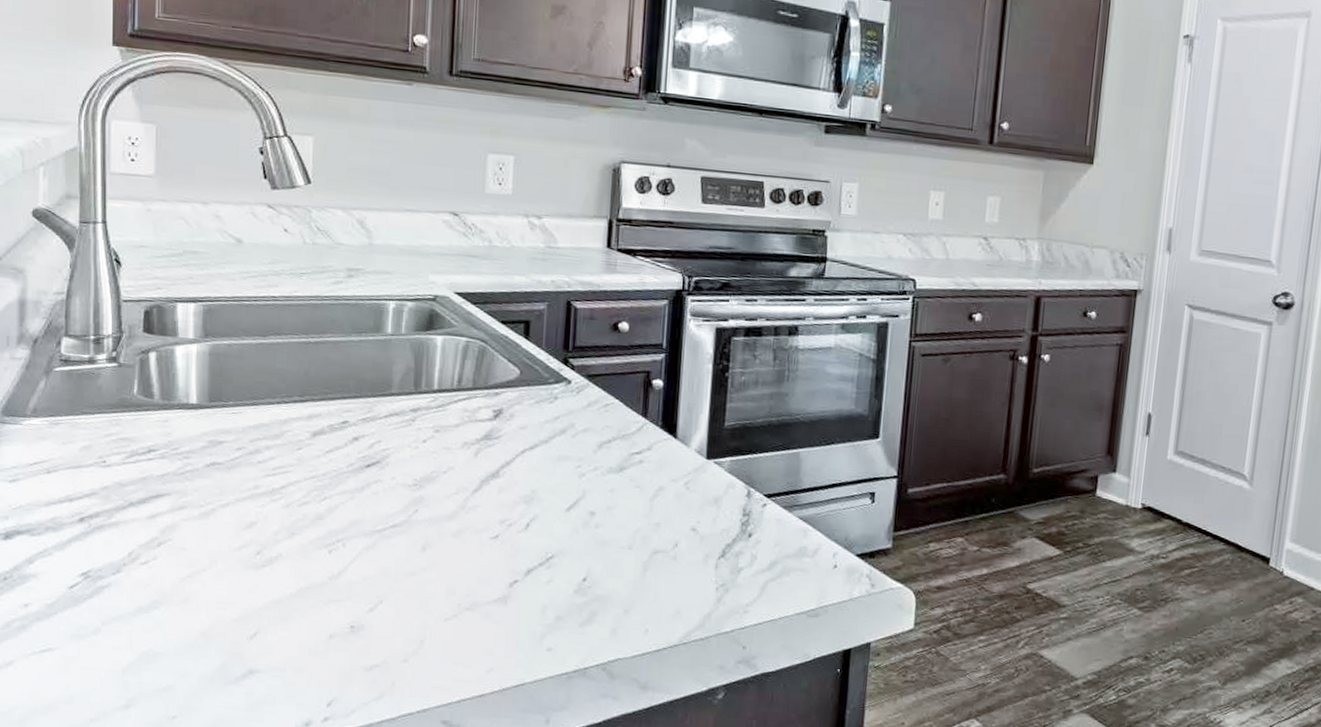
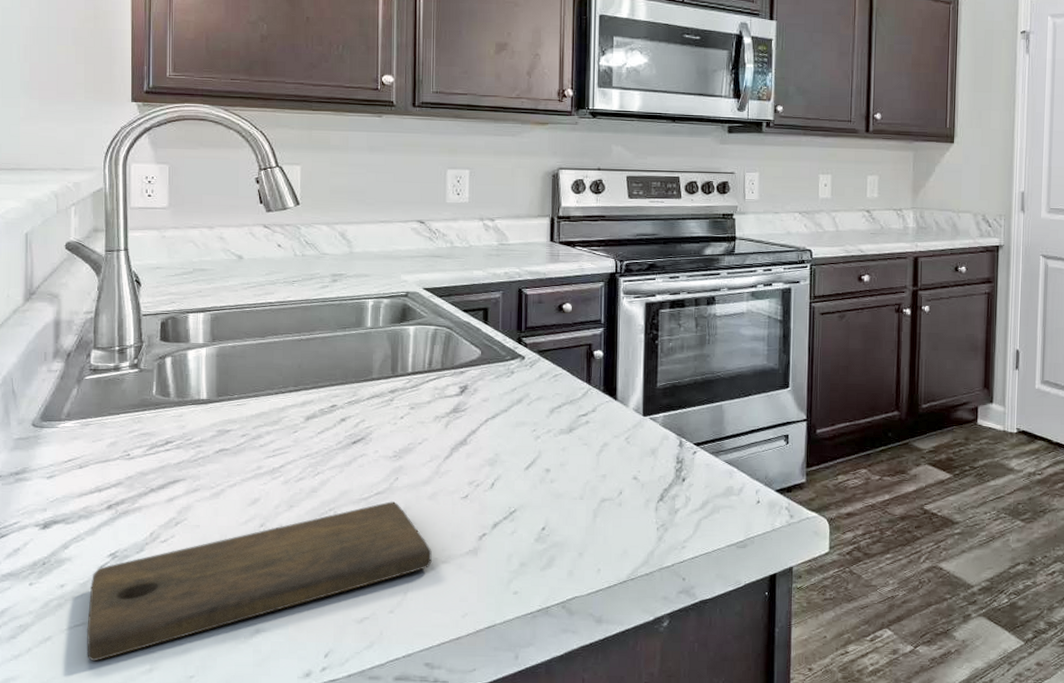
cutting board: none [54,536,455,693] -> present [87,501,432,662]

